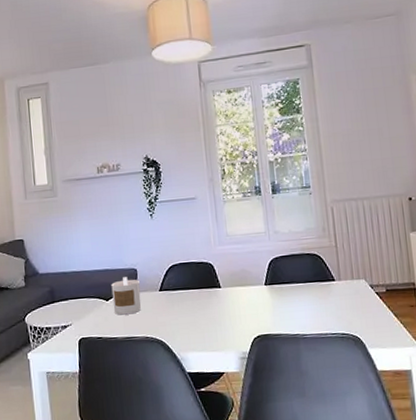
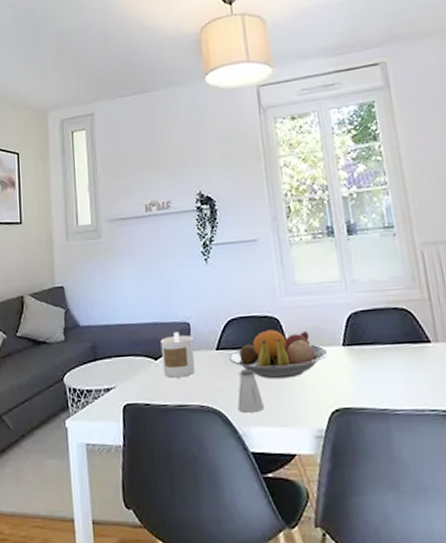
fruit bowl: none [170,273,254,314] -> present [228,329,329,379]
saltshaker: none [177,305,199,341] -> present [237,368,264,413]

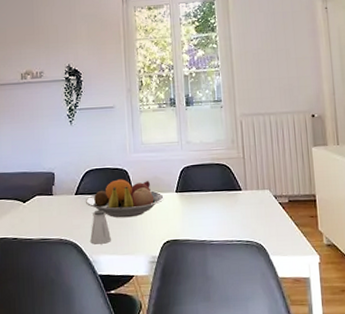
candle: present [160,332,196,378] -> none [29,180,57,217]

